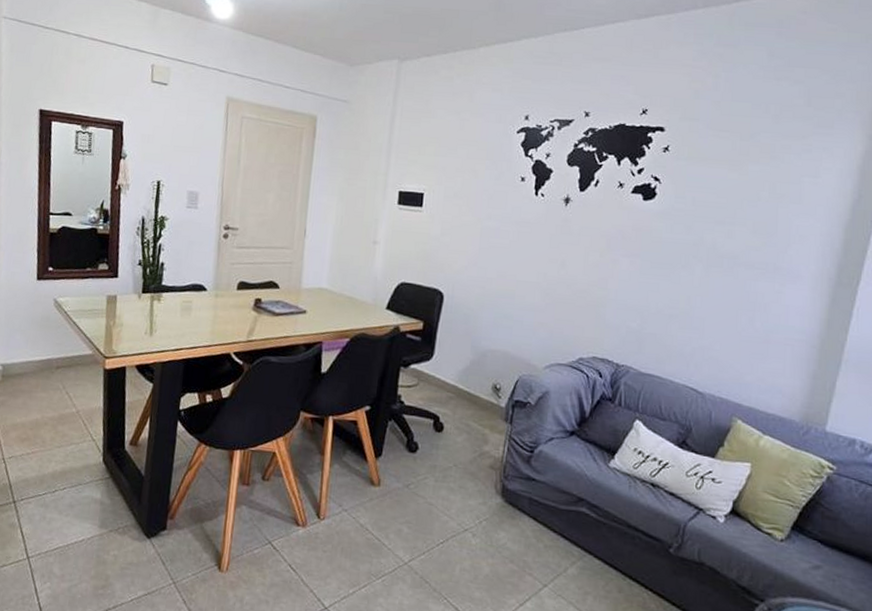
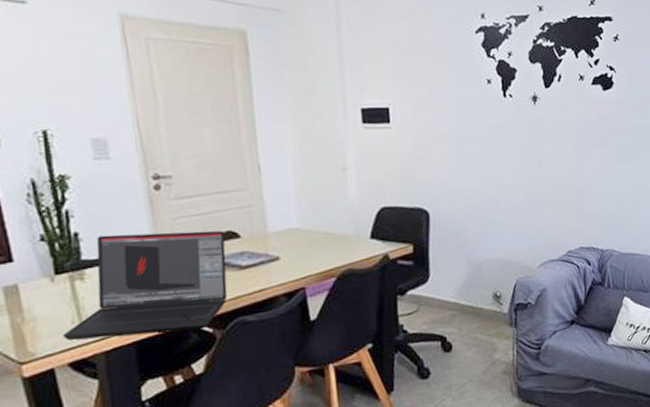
laptop: none [136,268,268,360] -> present [62,231,228,340]

